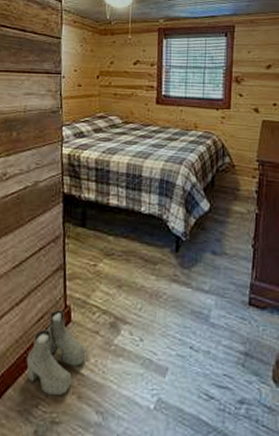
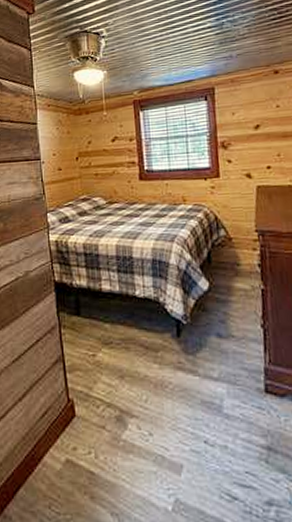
boots: present [26,310,86,396] -> none [35,404,95,496]

